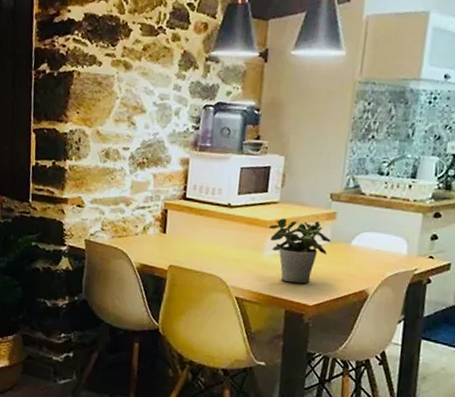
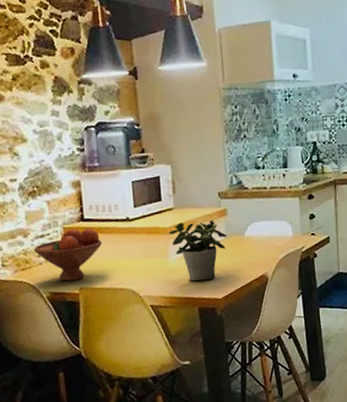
fruit bowl: none [133,205,199,257] -> present [34,227,102,282]

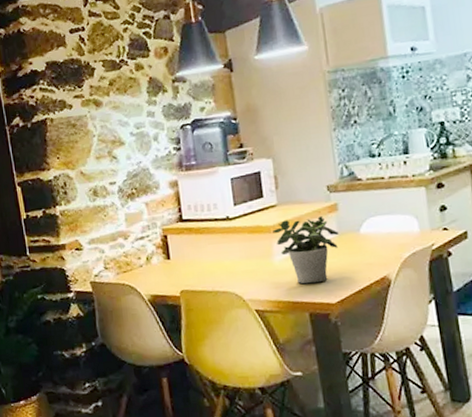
fruit bowl: present [34,227,102,282] -> none [134,228,201,284]

